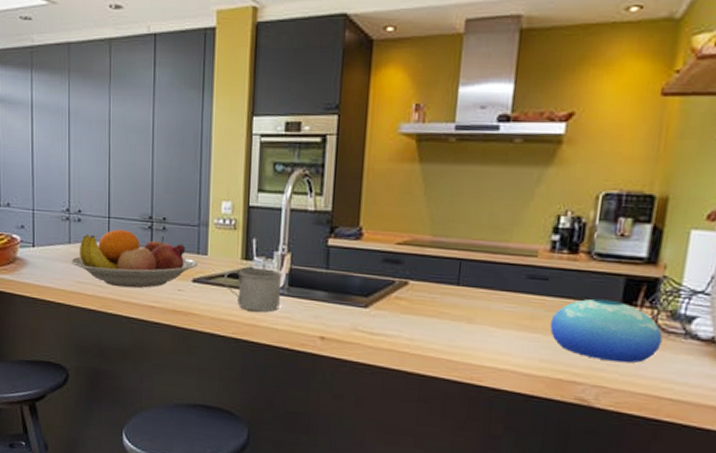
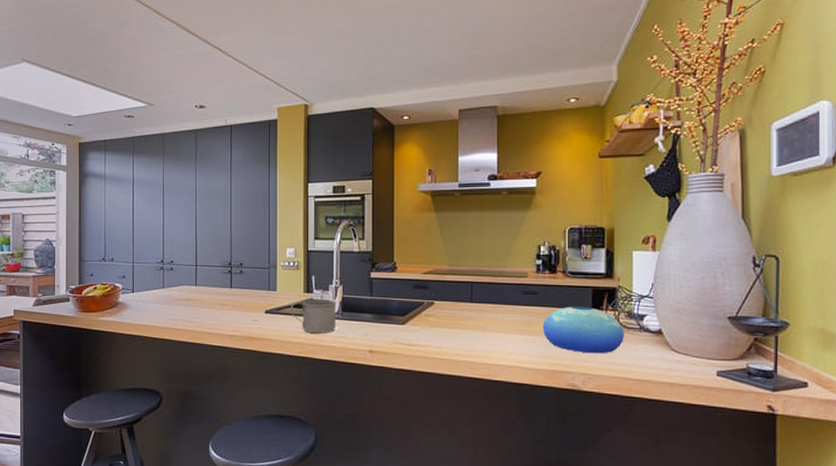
fruit bowl: present [71,229,198,288] -> none [164,274,269,321]

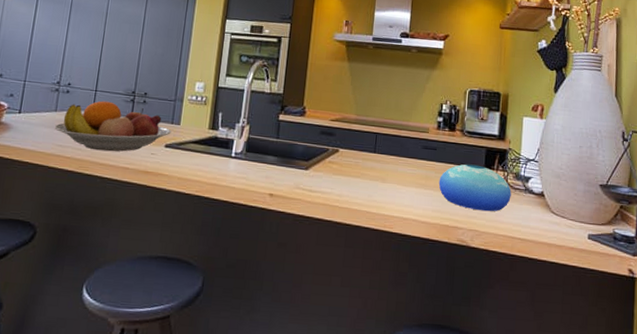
fruit bowl: none [164,274,269,321] -> present [54,100,171,152]
mug: present [290,299,337,333] -> none [191,137,242,173]

